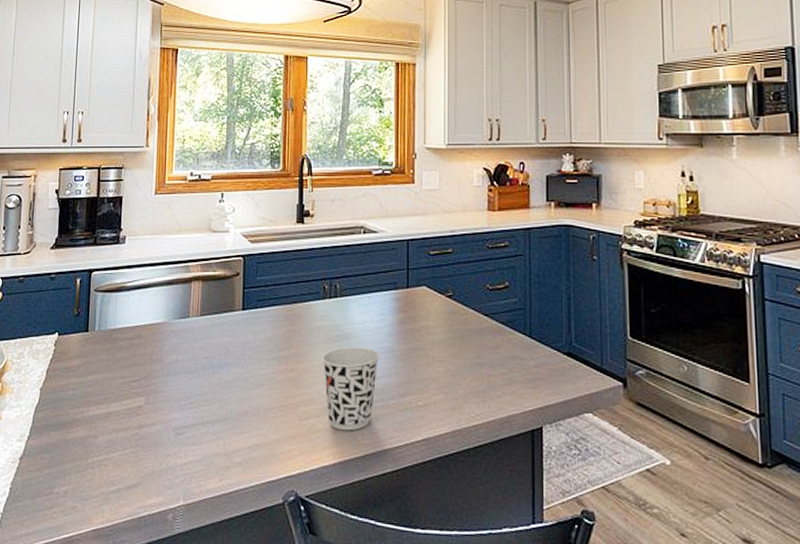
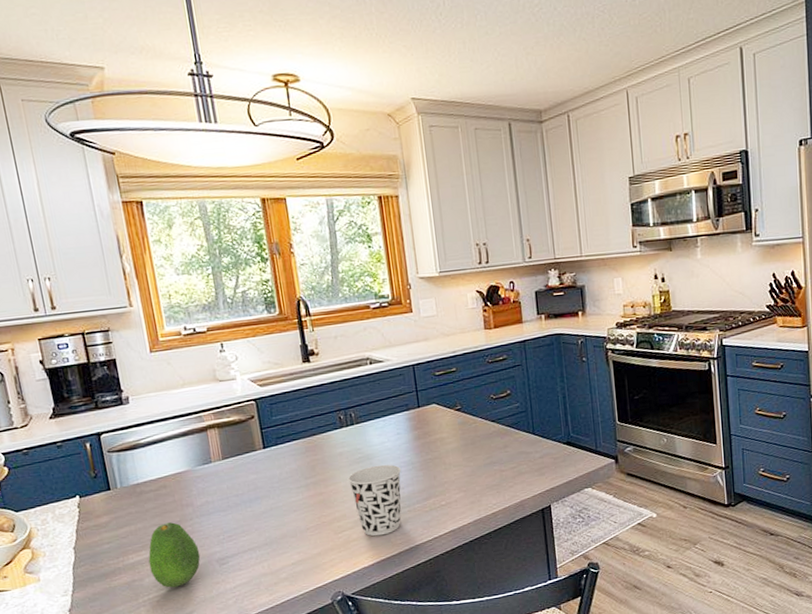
fruit: none [106,377,159,452] -> present [148,522,201,588]

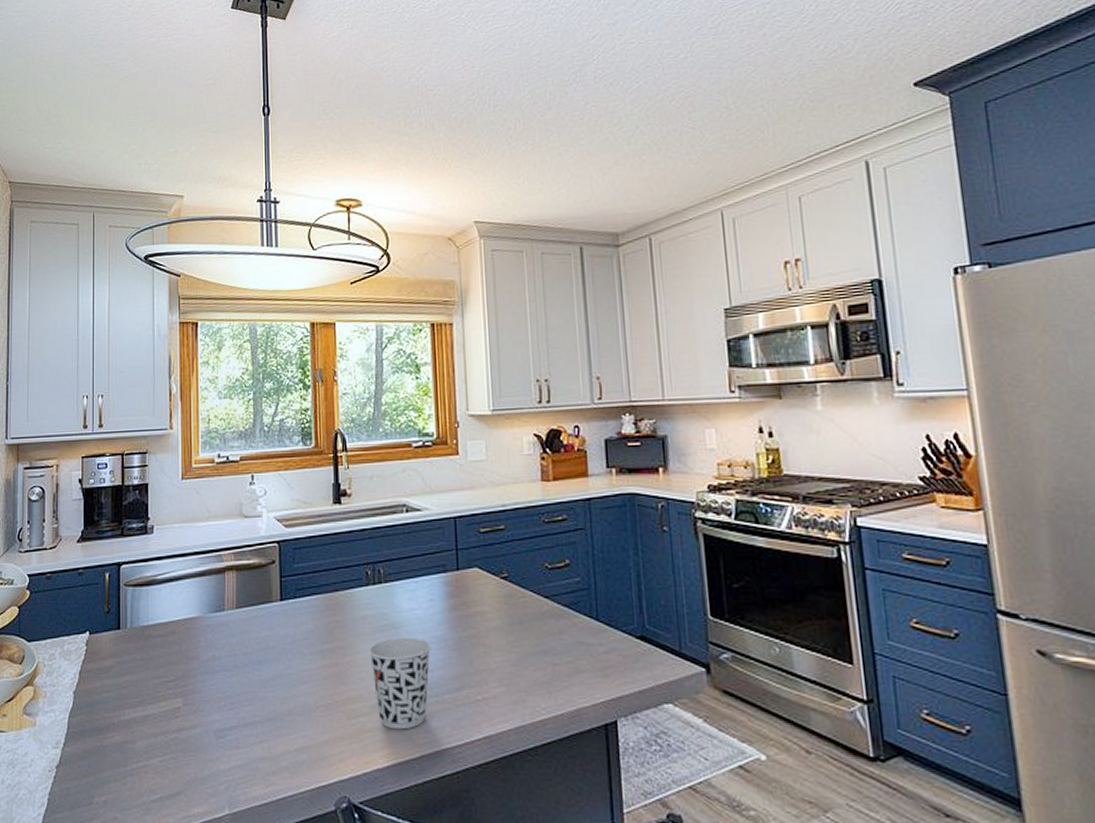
fruit: present [148,522,201,588] -> none [144,677,198,758]

